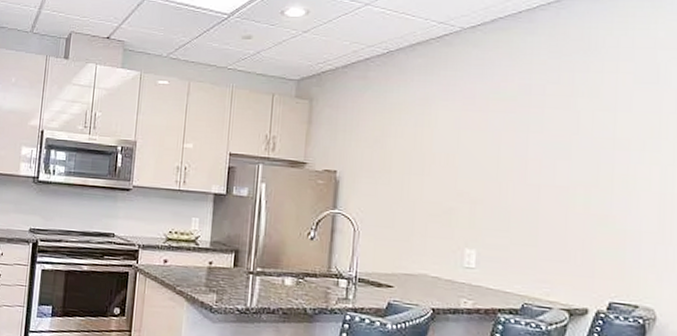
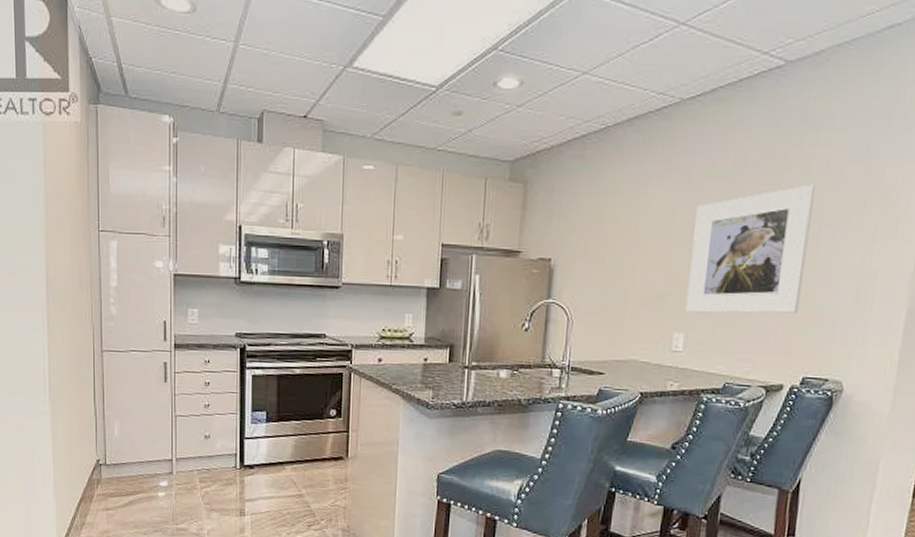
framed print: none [477,108,606,235] -> present [686,184,817,314]

